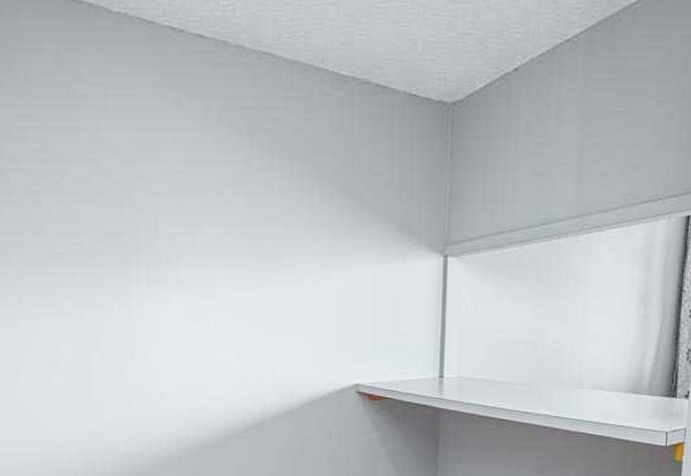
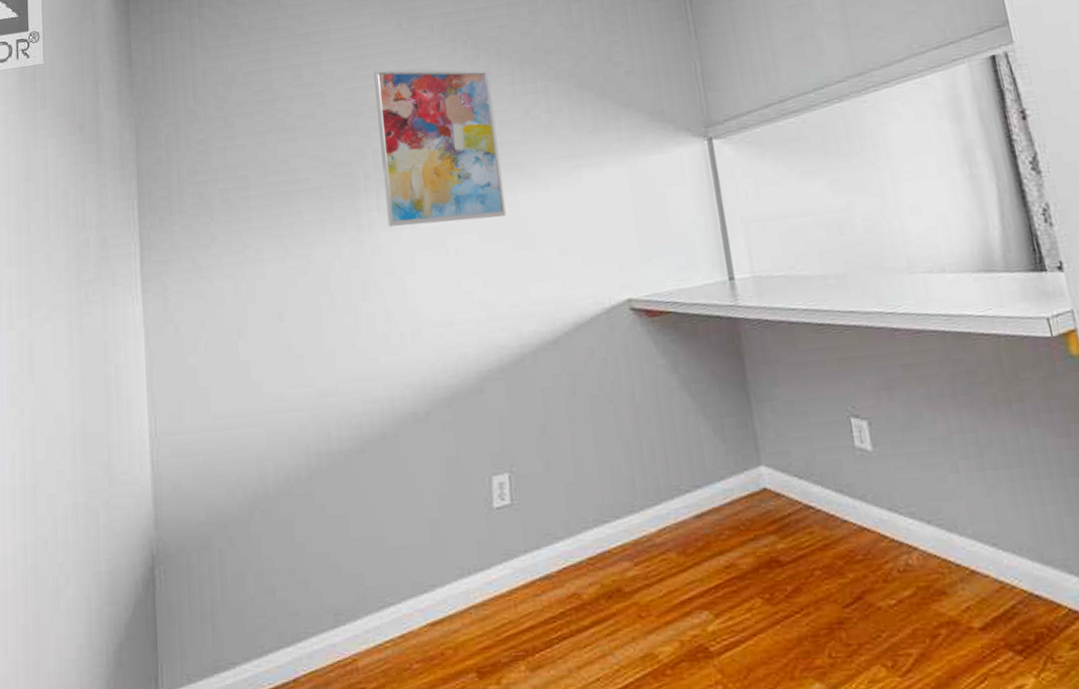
wall art: none [150,144,262,302] -> present [374,69,506,227]

